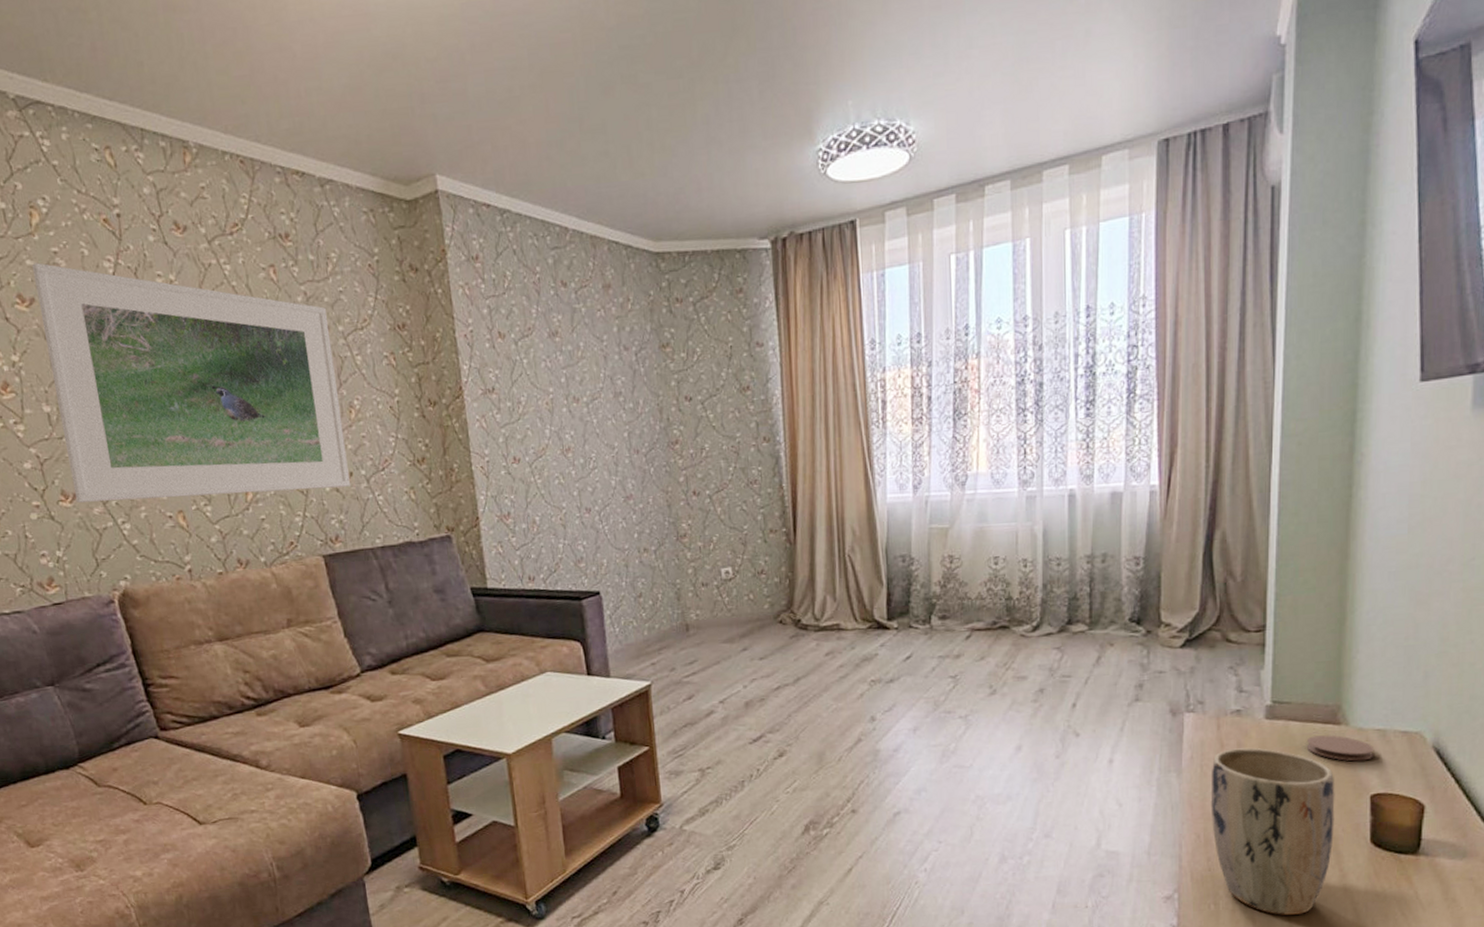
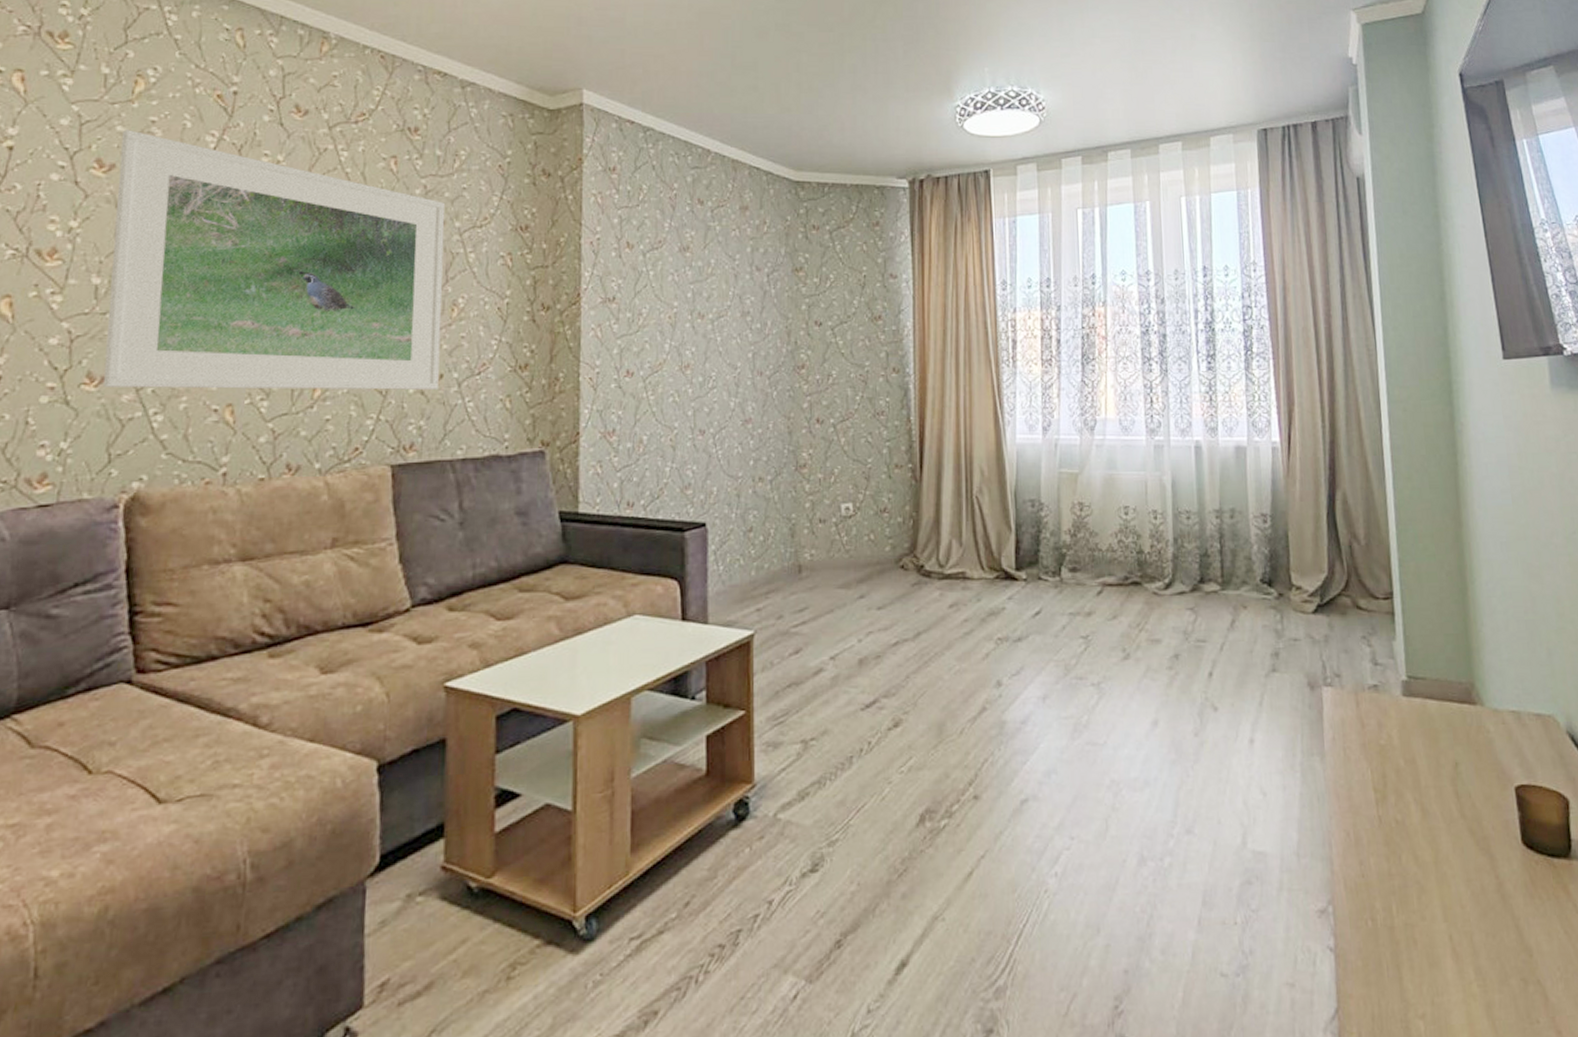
plant pot: present [1210,748,1335,915] -> none [1355,728,1485,934]
coaster: present [1306,735,1375,762] -> none [1445,716,1513,747]

